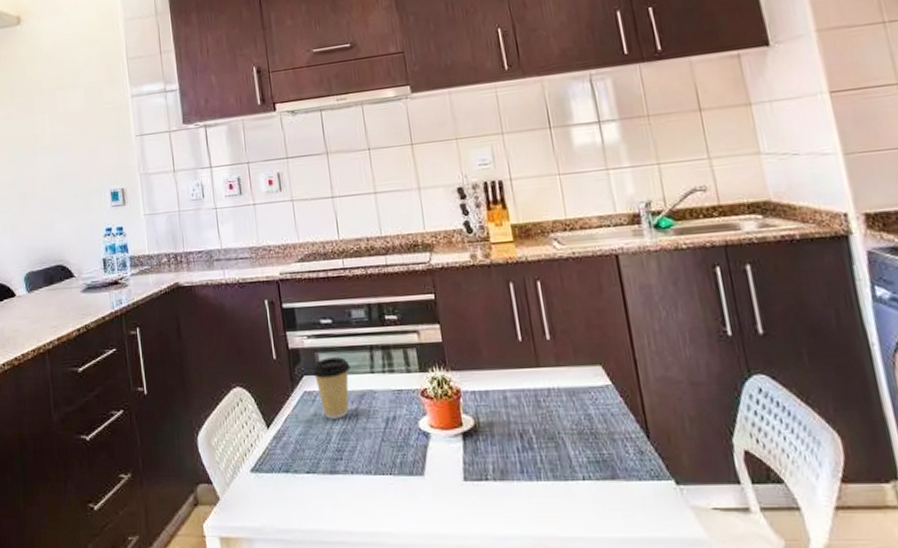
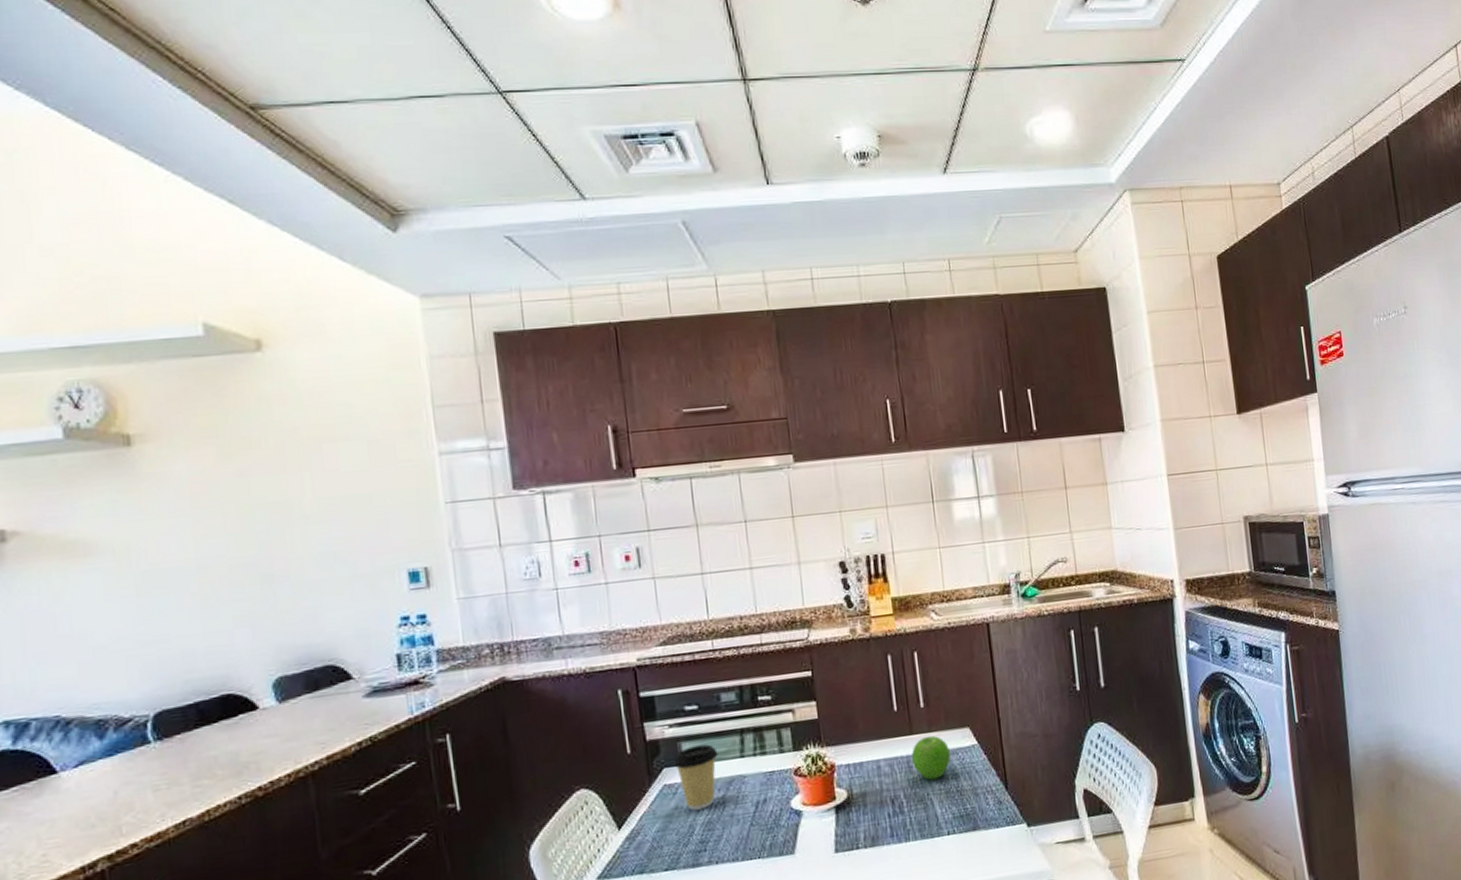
fruit: none [538,370,582,418] -> present [911,735,951,780]

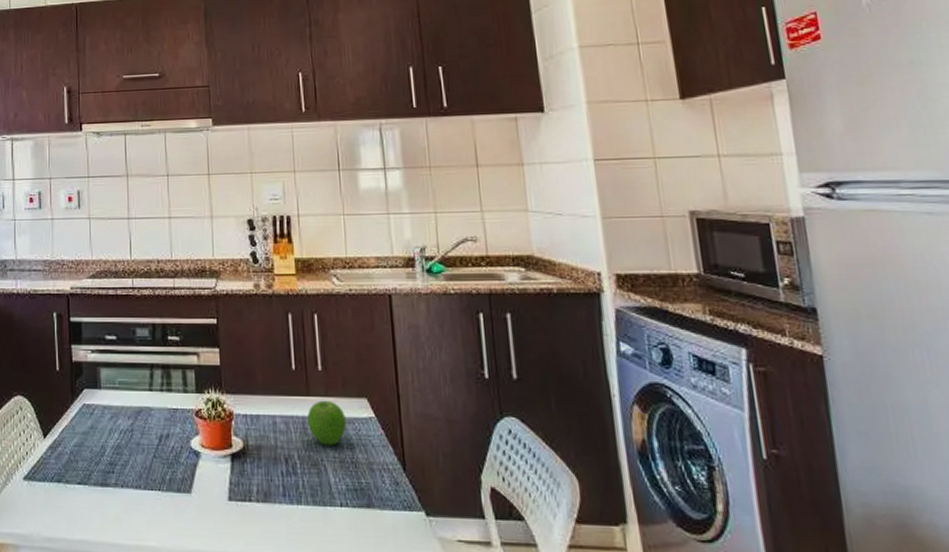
coffee cup: present [672,744,718,811] -> none [92,373,130,433]

